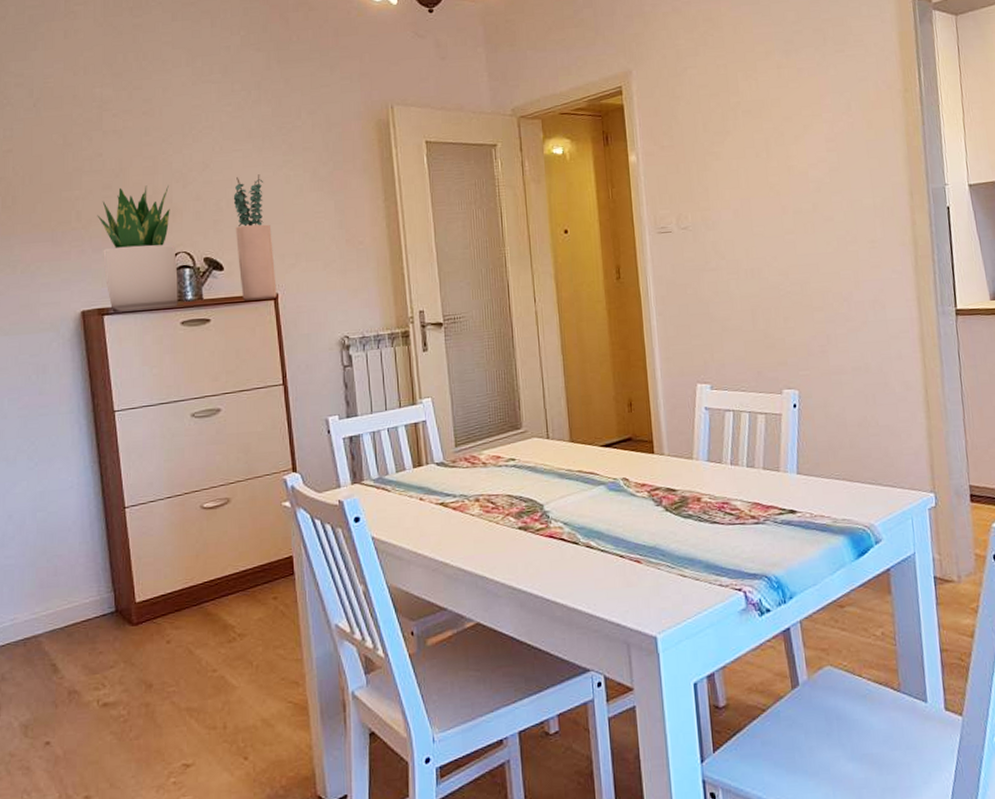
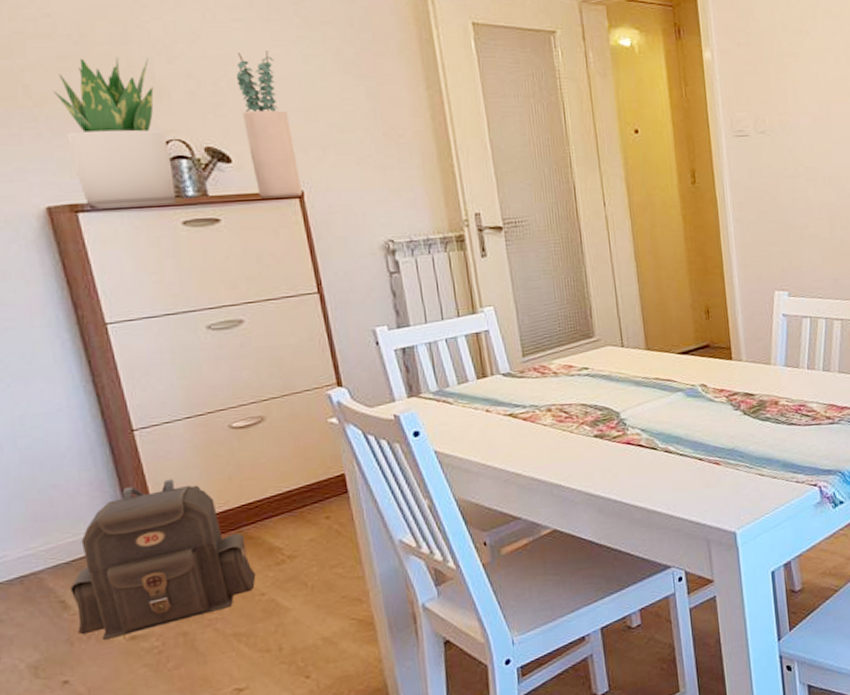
backpack: none [61,554,210,704] -> present [71,479,256,640]

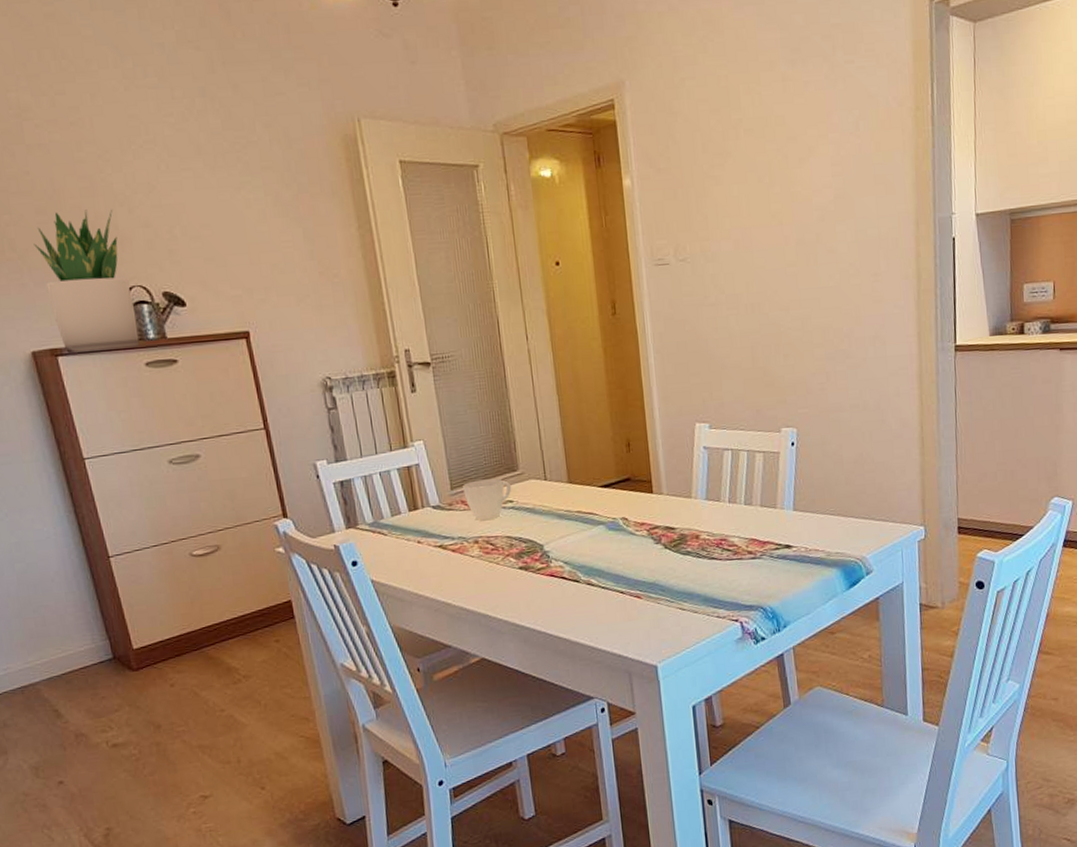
backpack: present [71,479,256,640] -> none [62,602,217,746]
vase: present [235,51,302,199] -> none [187,197,249,340]
cup: none [535,345,588,388] -> present [463,478,512,520]

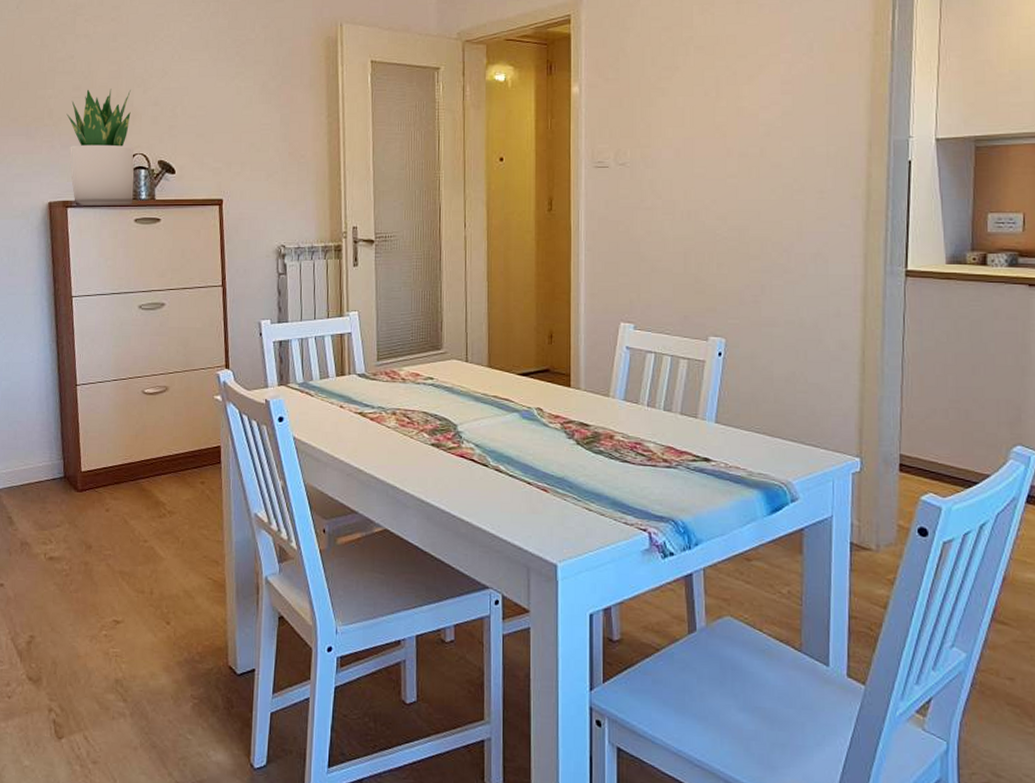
cup: present [463,478,512,520] -> none [388,354,434,393]

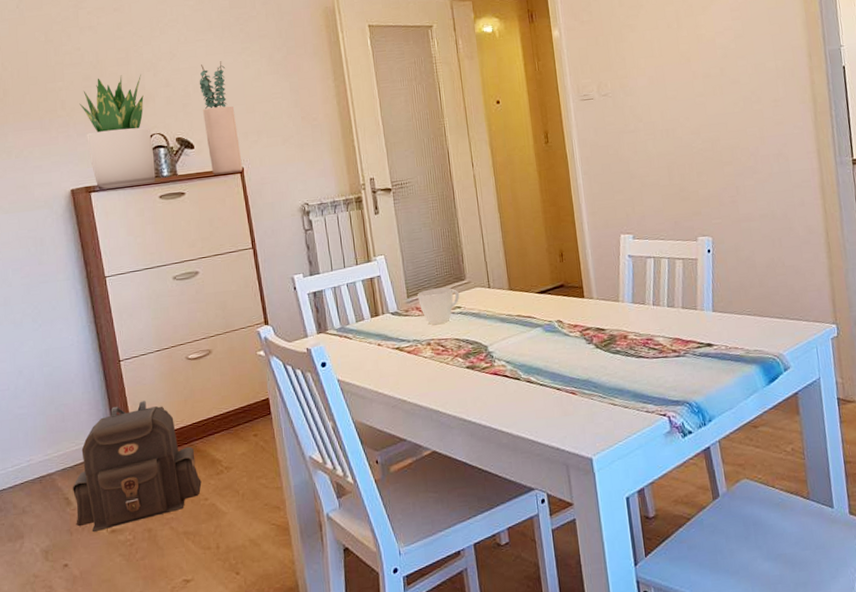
backpack: none [16,429,143,556] -> present [73,400,202,531]
vase: none [187,84,222,204] -> present [199,61,243,175]
cup: none [388,354,434,393] -> present [418,287,460,325]

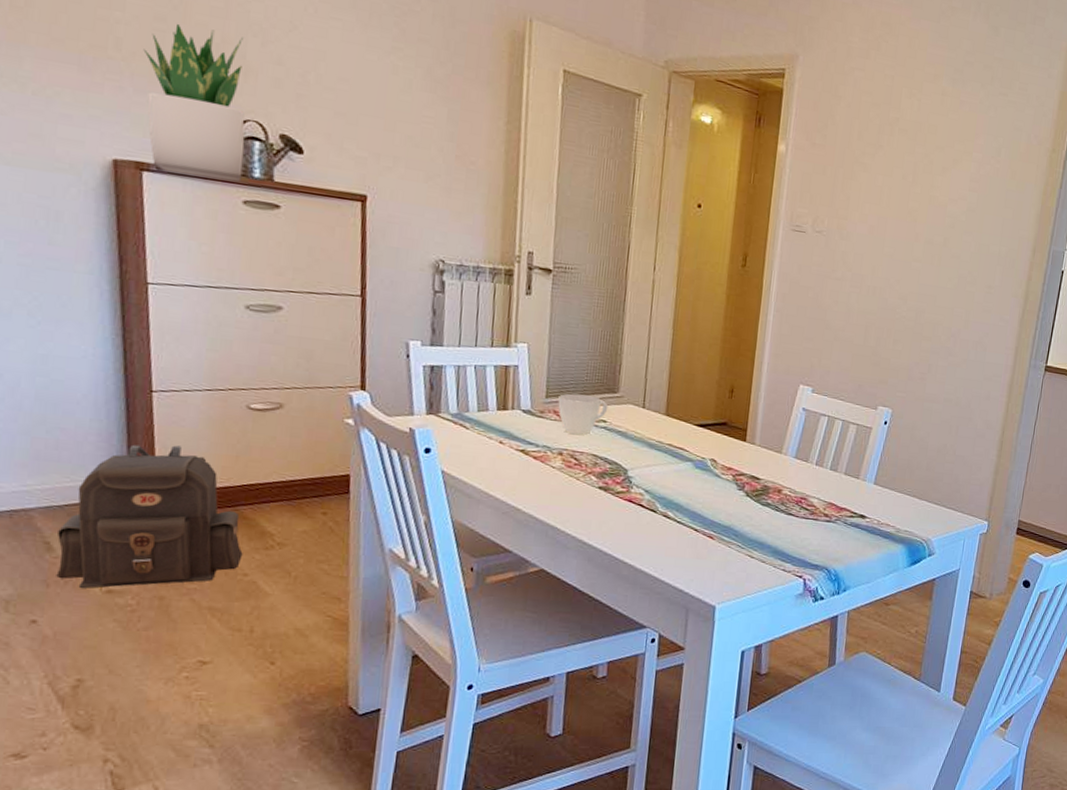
vase: present [199,61,243,175] -> none [322,50,368,201]

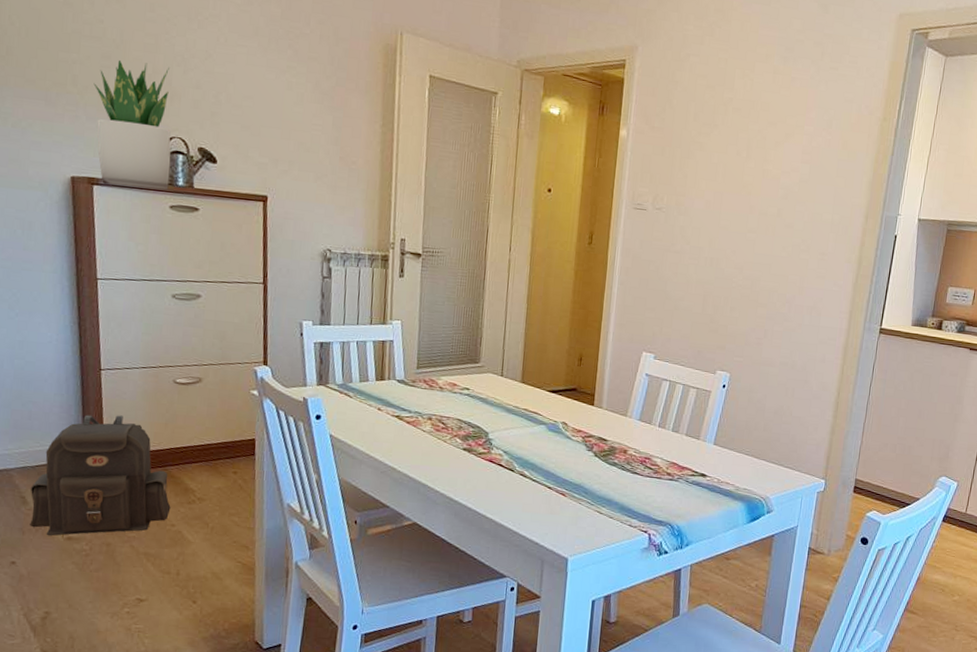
cup: present [558,393,609,435] -> none [427,364,471,401]

